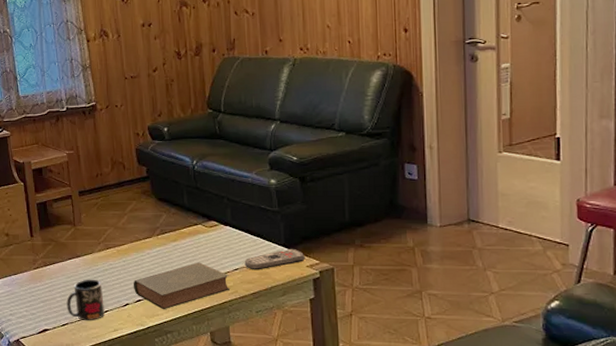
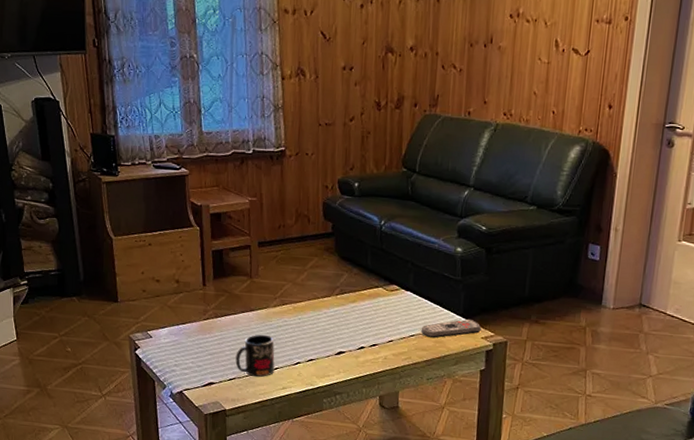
book: present [133,262,231,310] -> none [306,325,405,371]

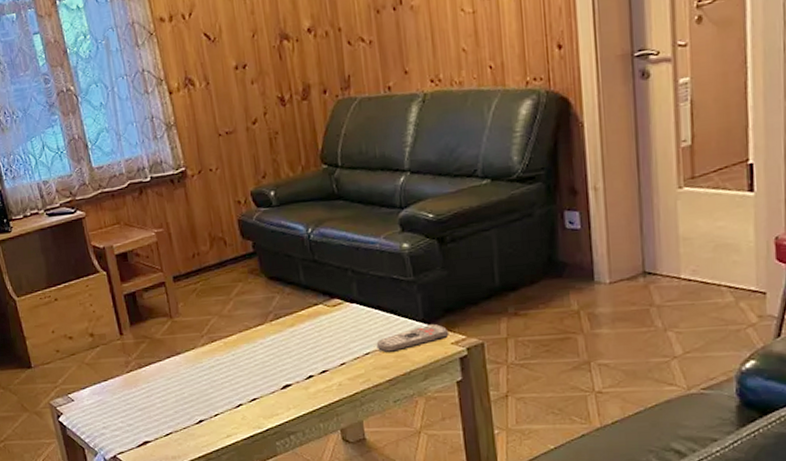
mug: present [235,334,275,377] -> none [168,378,214,428]

